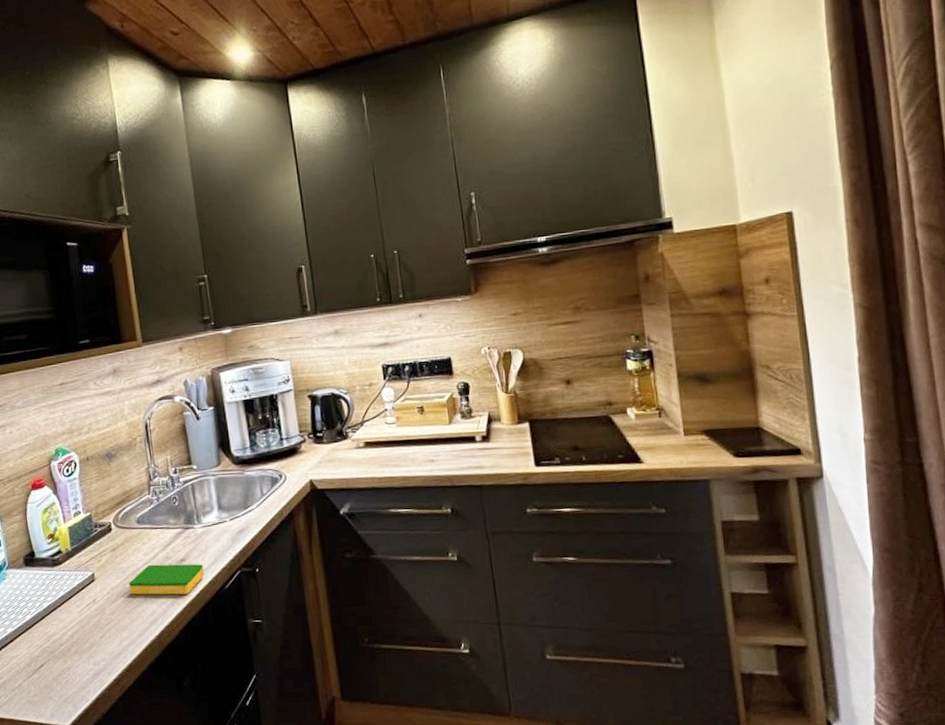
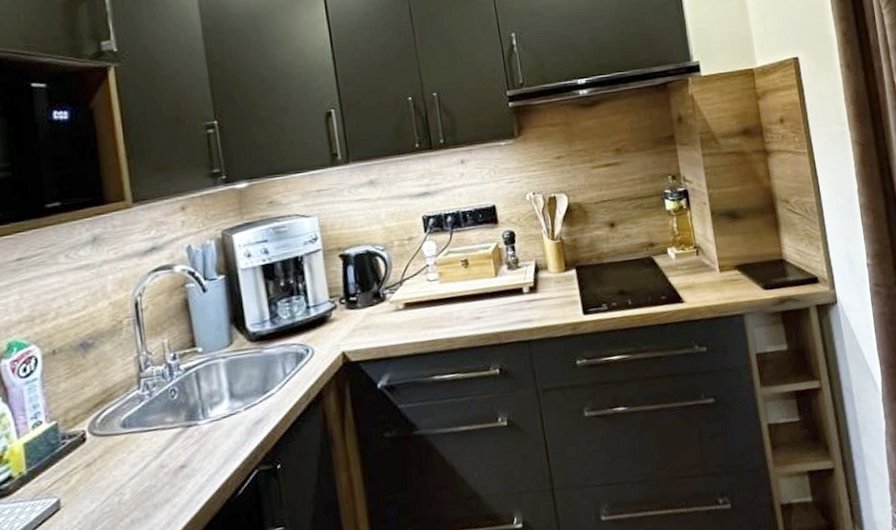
dish sponge: present [129,564,205,595] -> none [109,468,212,521]

